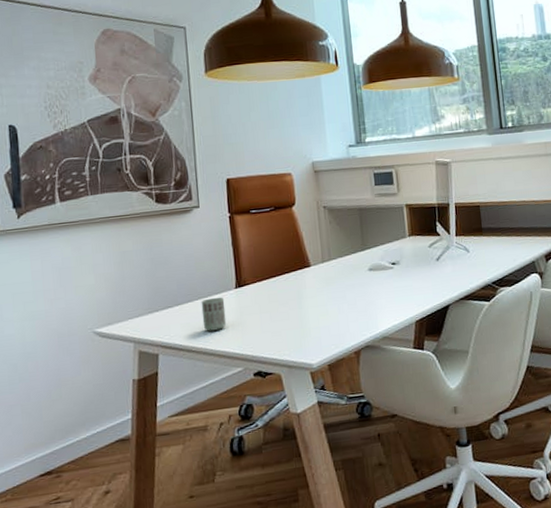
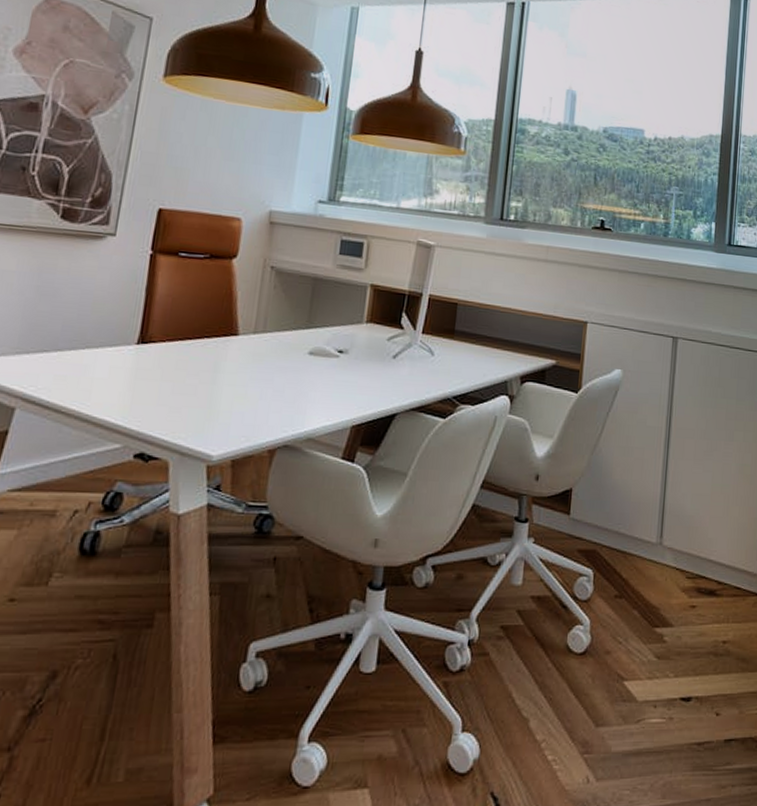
cup: present [201,298,227,331] -> none [83,350,119,392]

